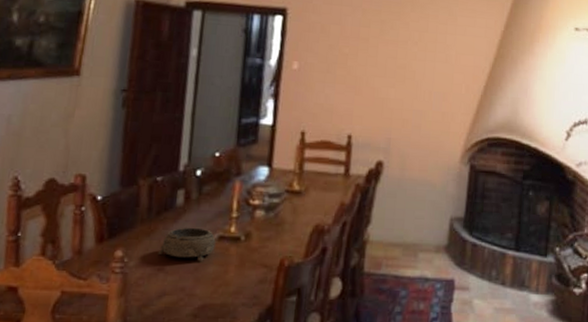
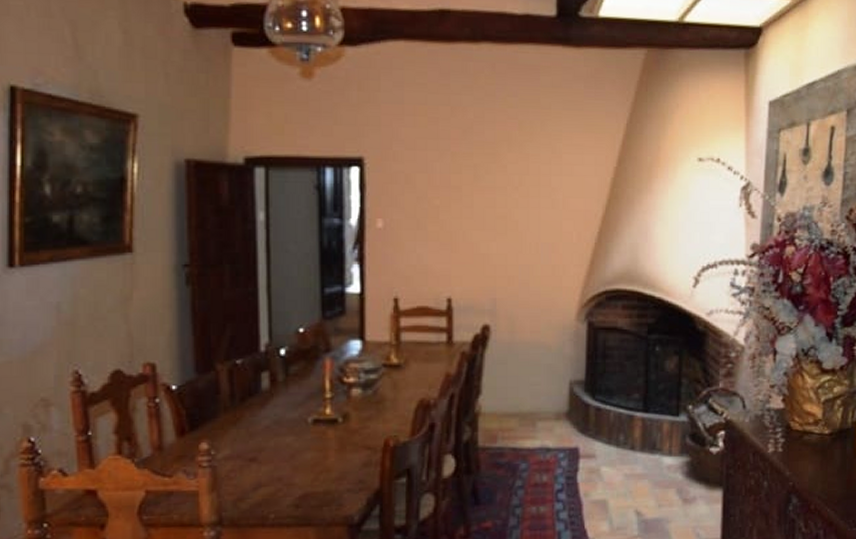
decorative bowl: present [158,227,216,261] -> none [247,412,310,448]

